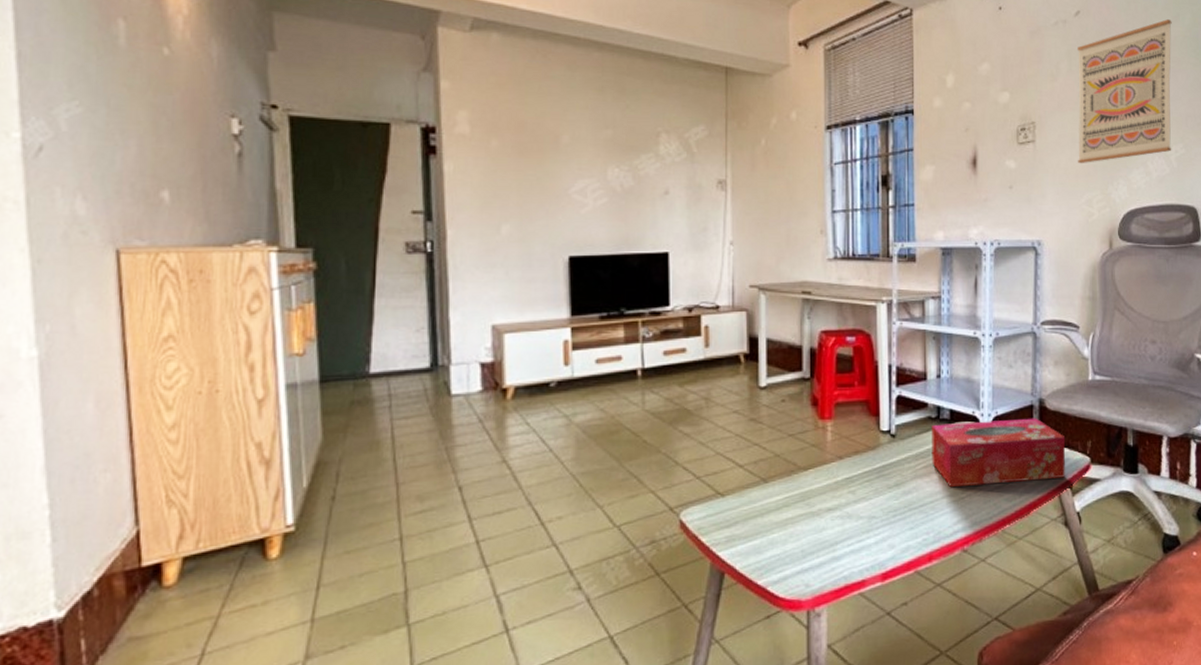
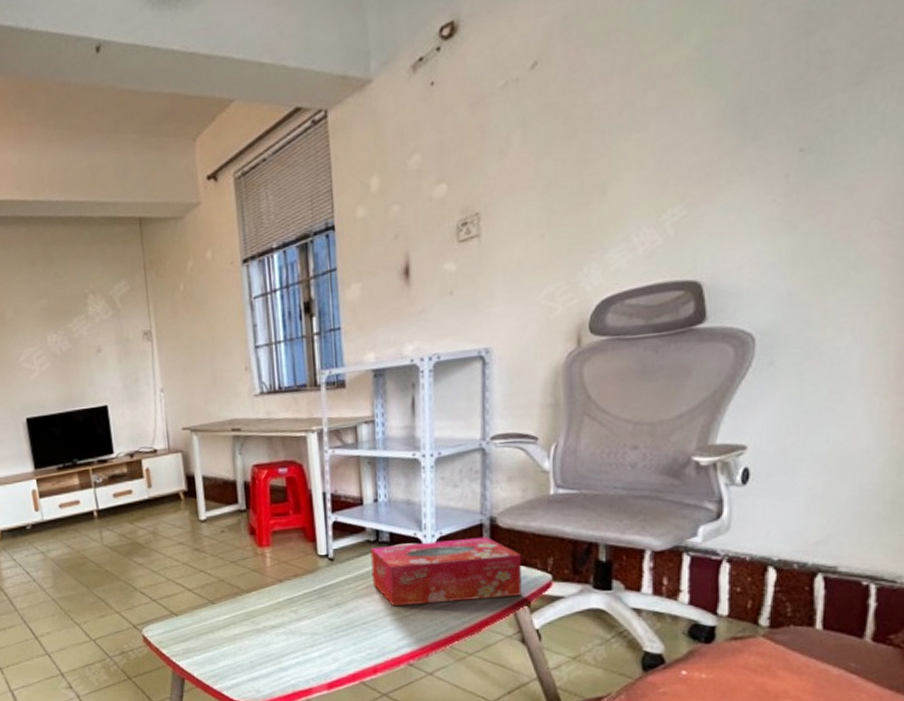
wall art: present [1078,19,1172,164] -> none [534,42,671,253]

